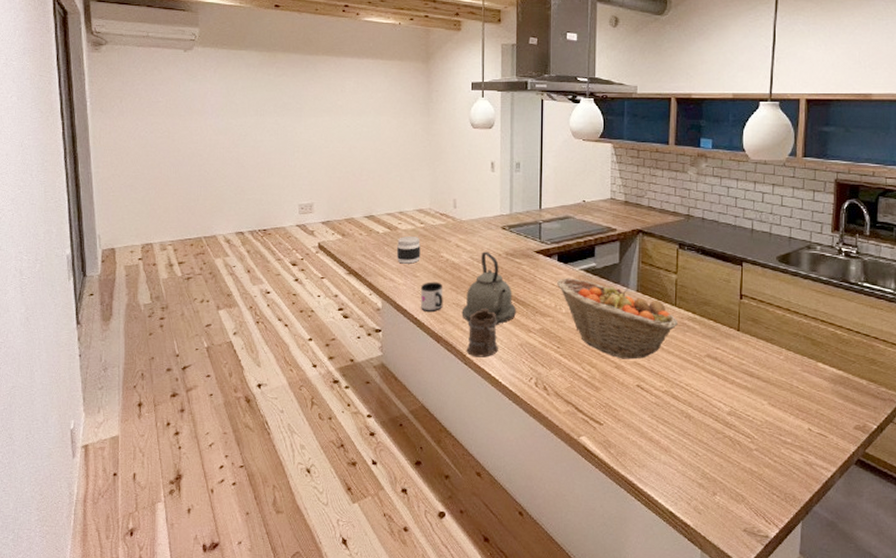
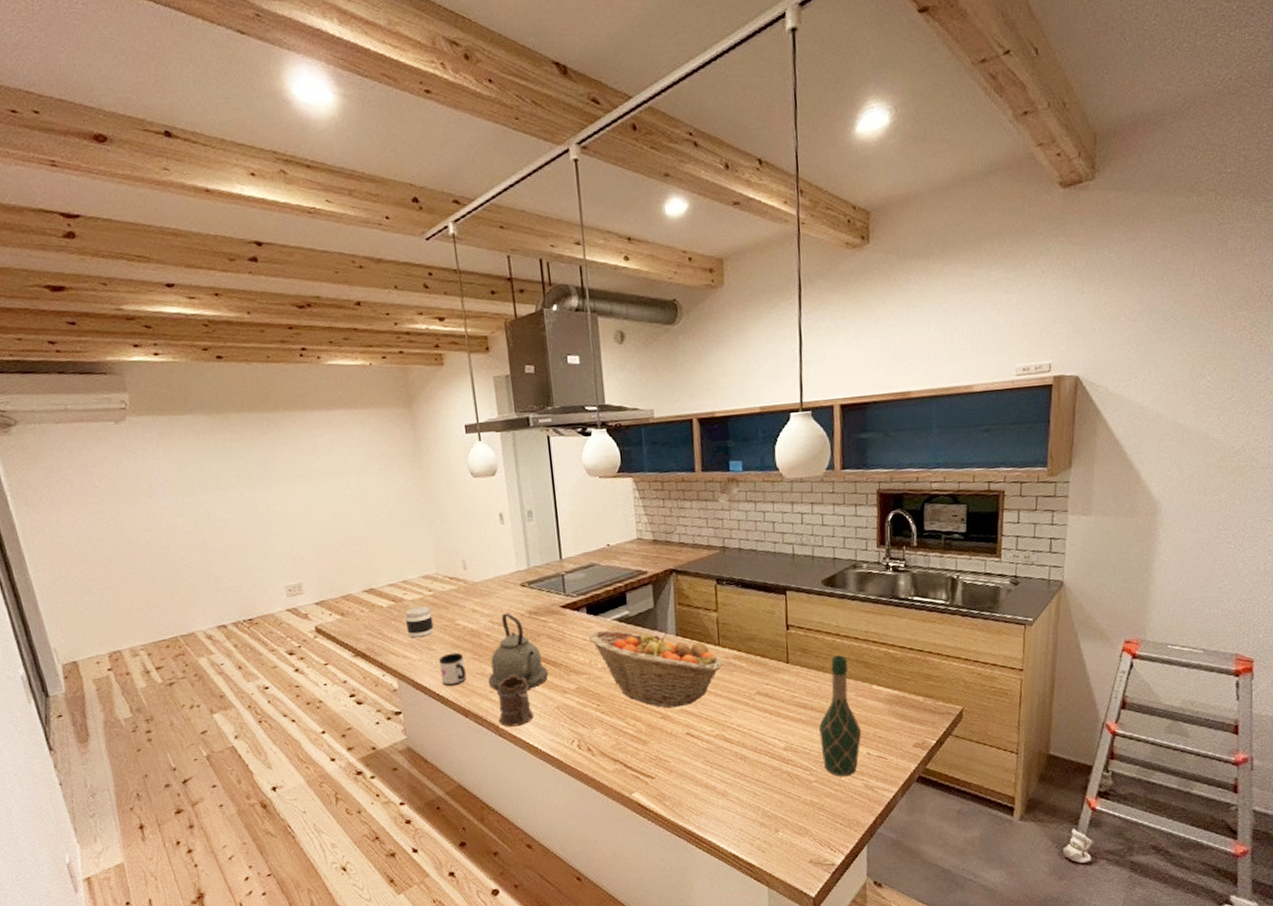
wine bottle: none [764,330,804,450] -> present [819,655,861,777]

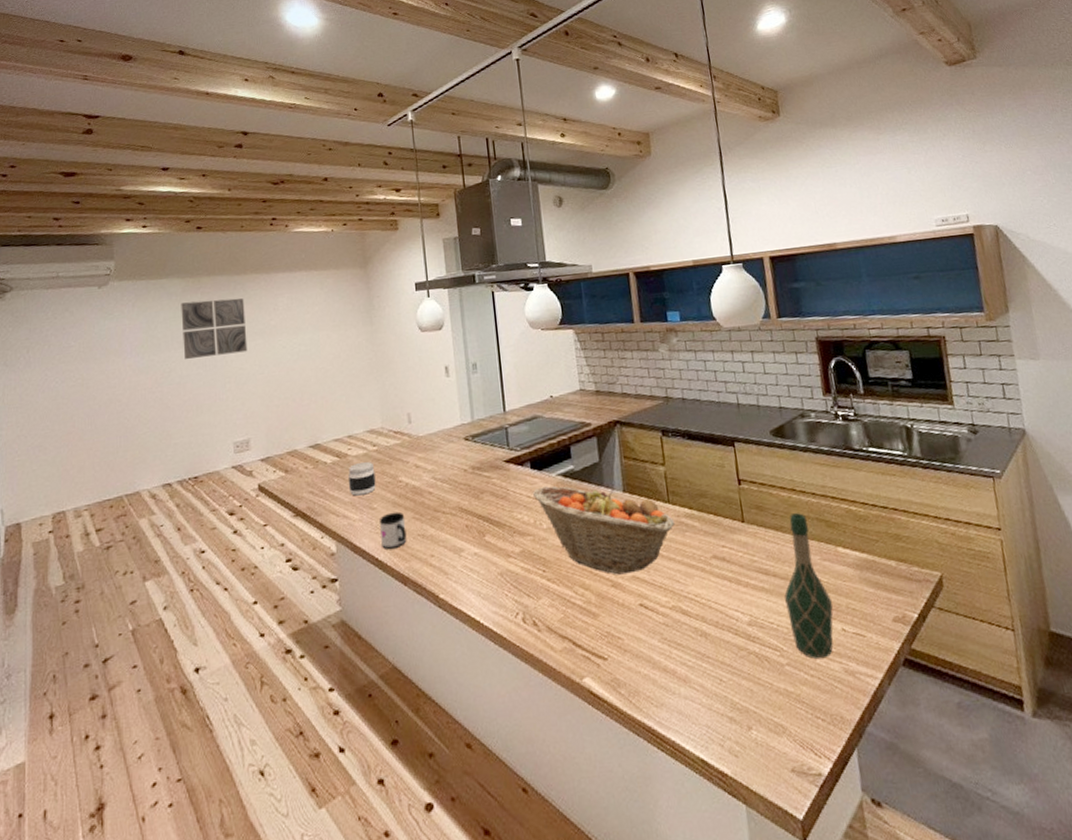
wall art: none [210,437,290,502] -> present [181,298,248,359]
kettle: present [488,613,548,690] -> none [428,468,491,554]
mug: present [497,674,534,727] -> none [438,536,476,597]

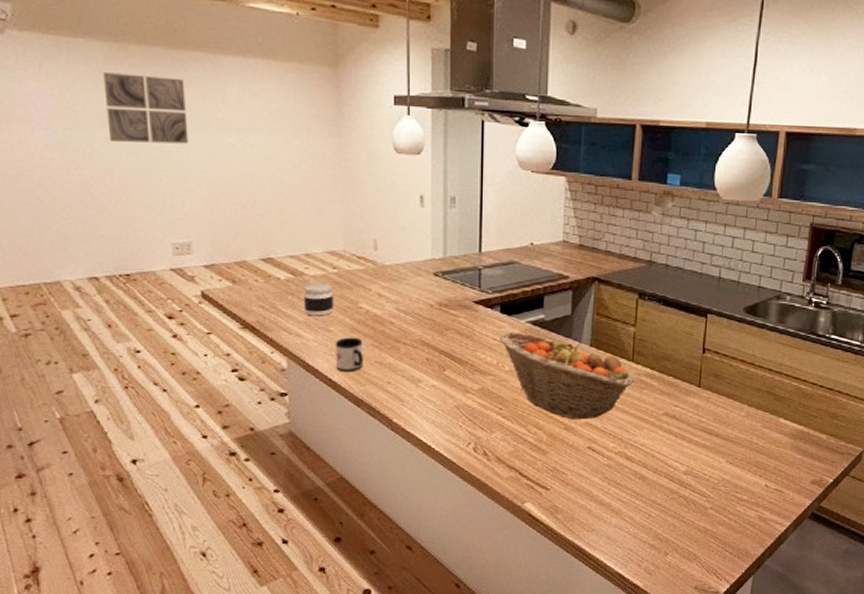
wine bottle: present [784,513,834,659] -> none [721,385,762,507]

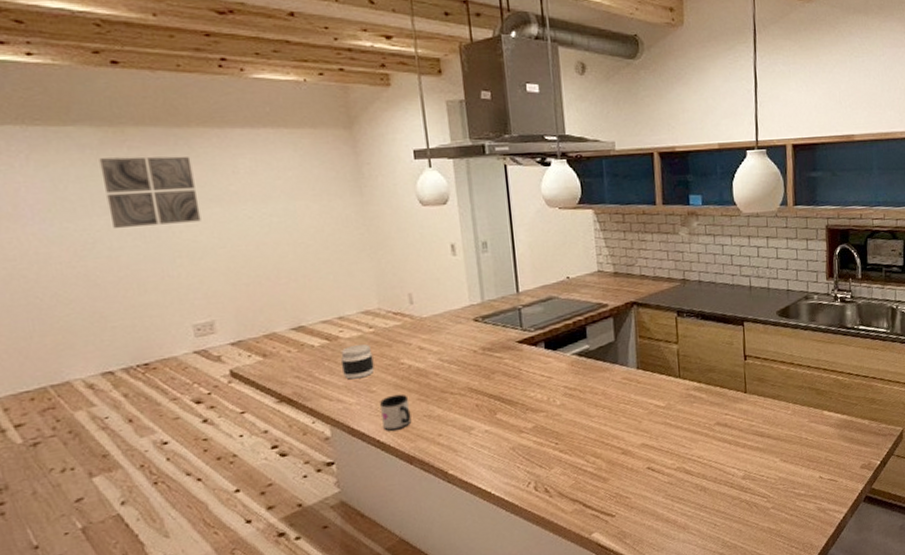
fruit basket: present [500,331,636,420] -> none [547,364,685,444]

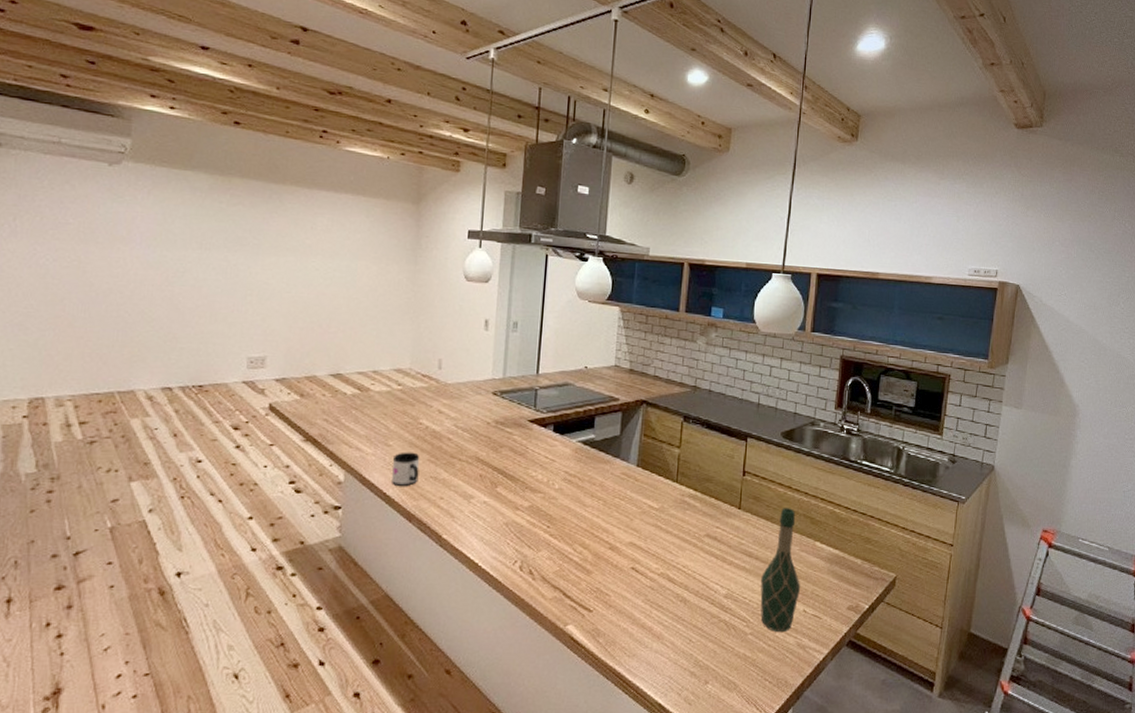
wall art: present [99,156,201,228] -> none [202,201,279,267]
jar: present [340,344,375,380] -> none [366,398,396,431]
wine bottle: none [775,383,814,502] -> present [760,508,800,633]

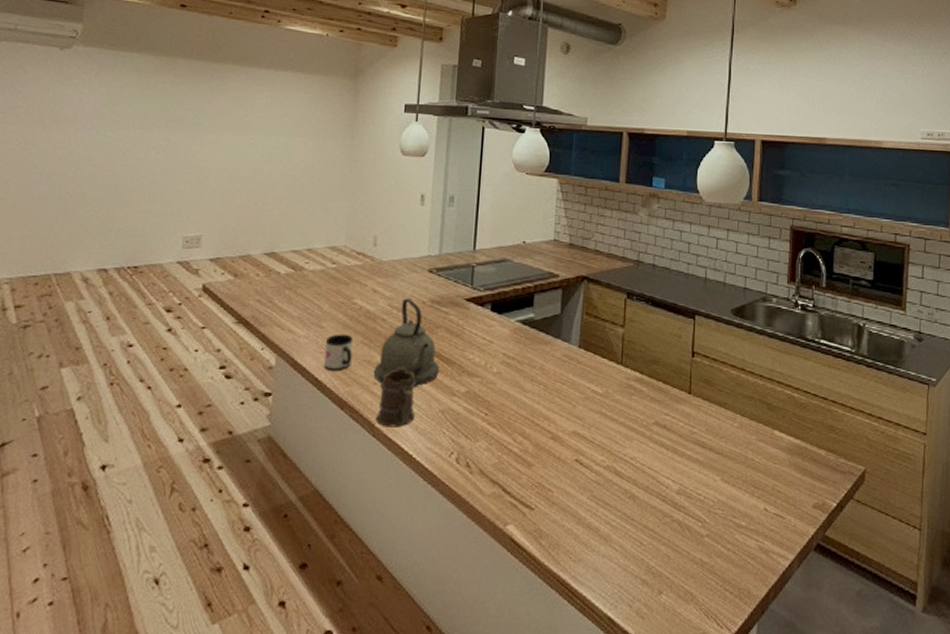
kettle: none [440,419,503,501] -> present [373,298,439,386]
mug: none [442,483,481,538] -> present [375,367,416,427]
wine bottle: present [760,508,800,633] -> none [716,392,759,535]

